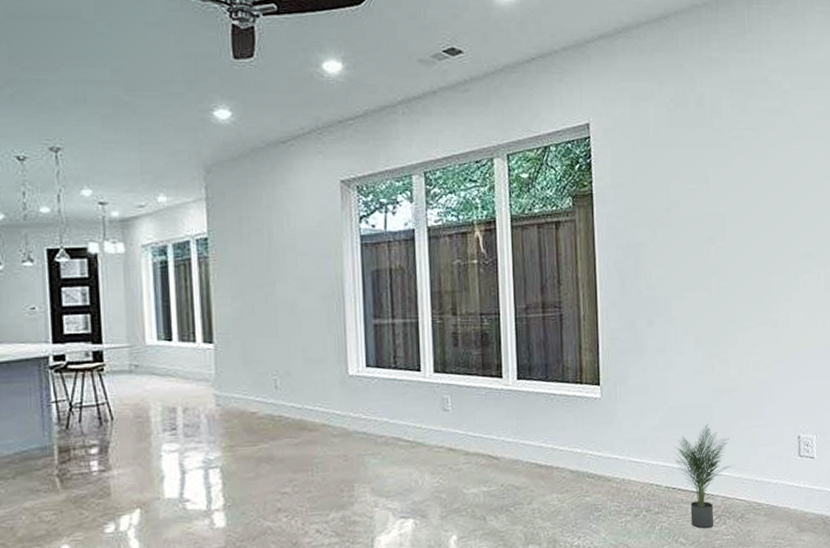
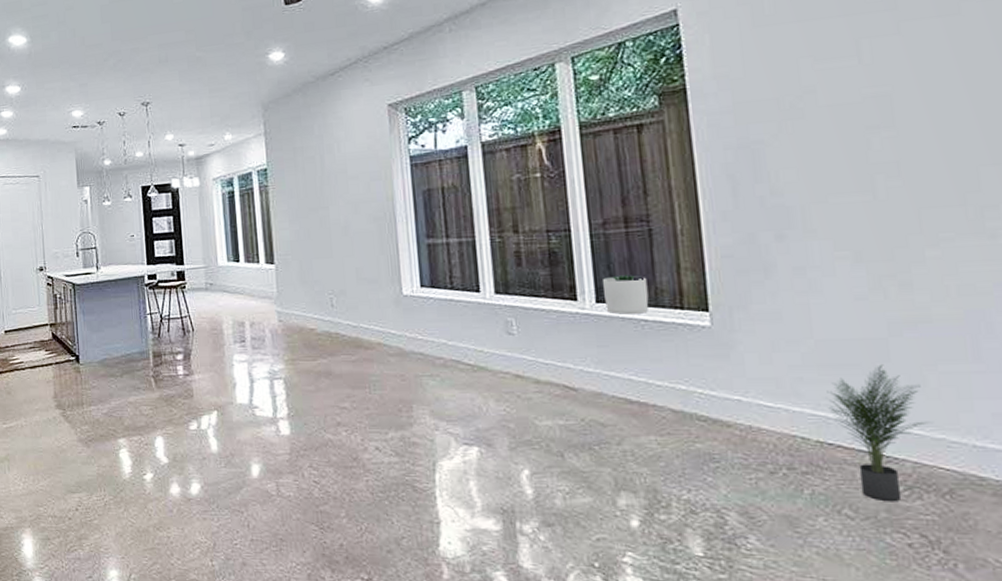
planter: none [524,354,557,390] -> present [603,275,649,316]

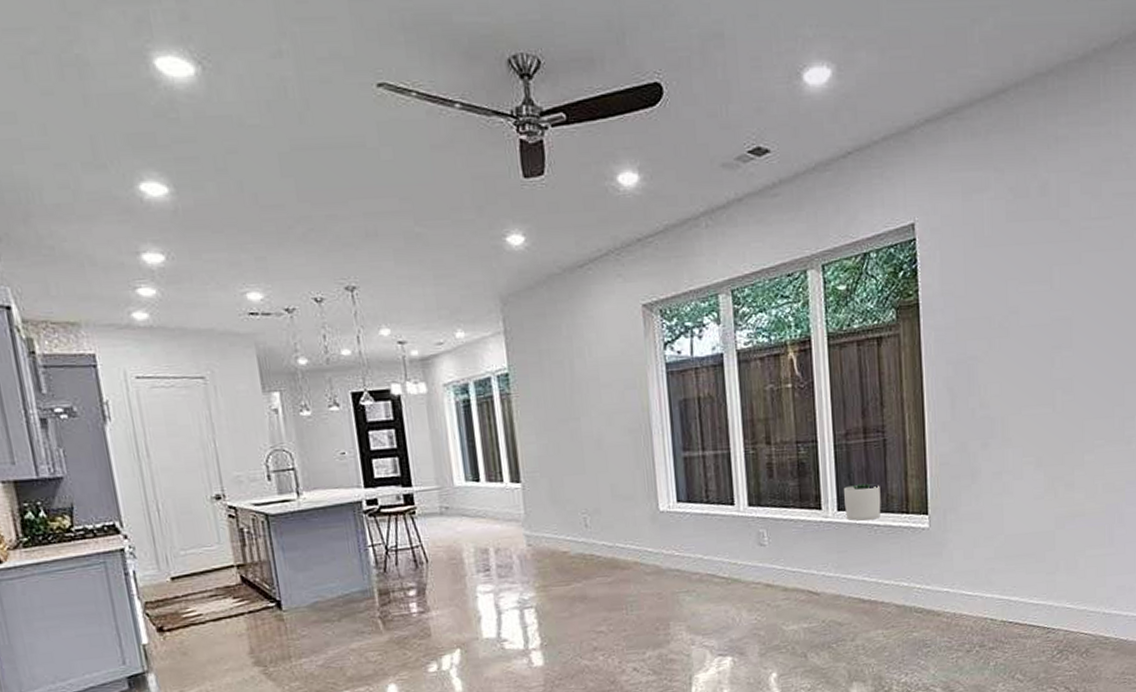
potted plant: present [827,364,929,501] -> none [1010,553,1077,664]

